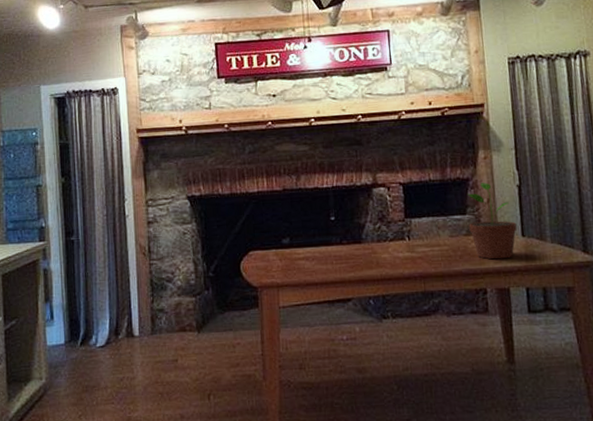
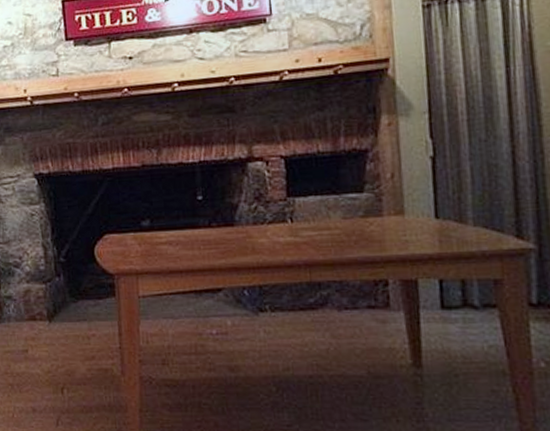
potted plant: present [468,183,517,260] -> none [366,154,429,246]

